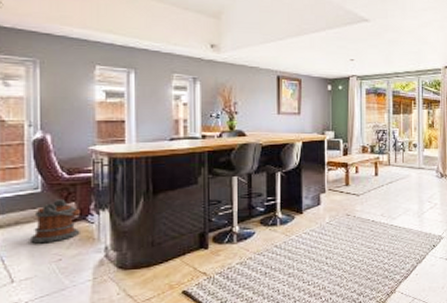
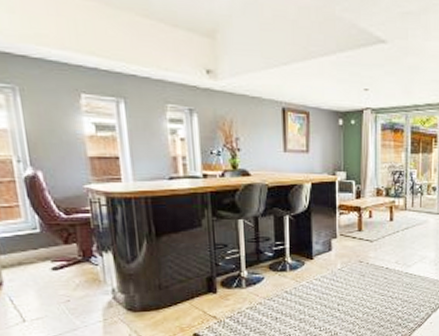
bucket: present [29,199,80,244] -> none [34,240,85,285]

